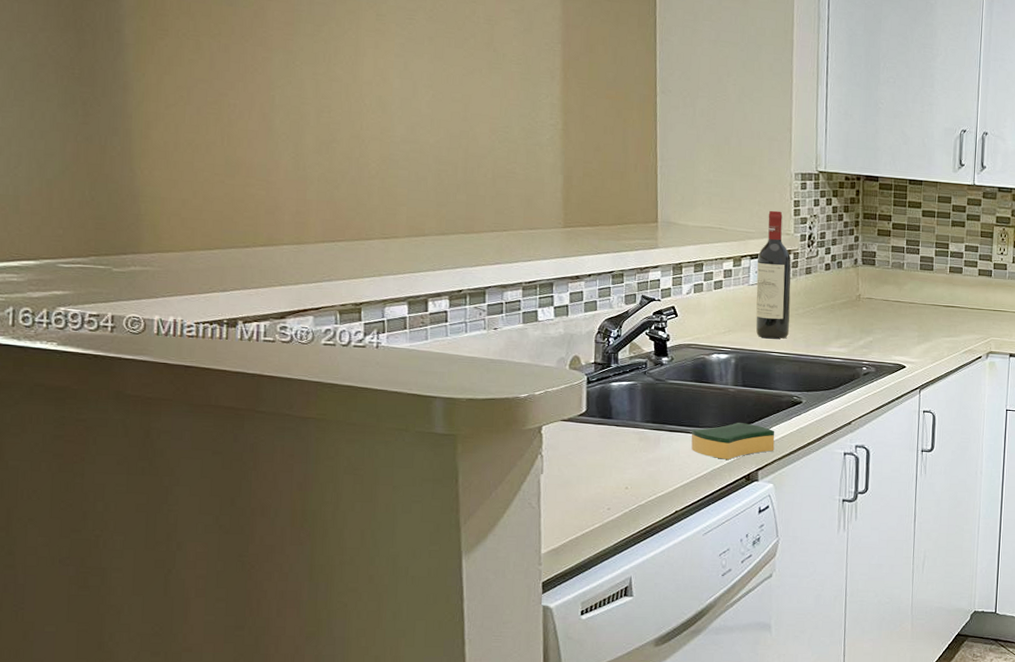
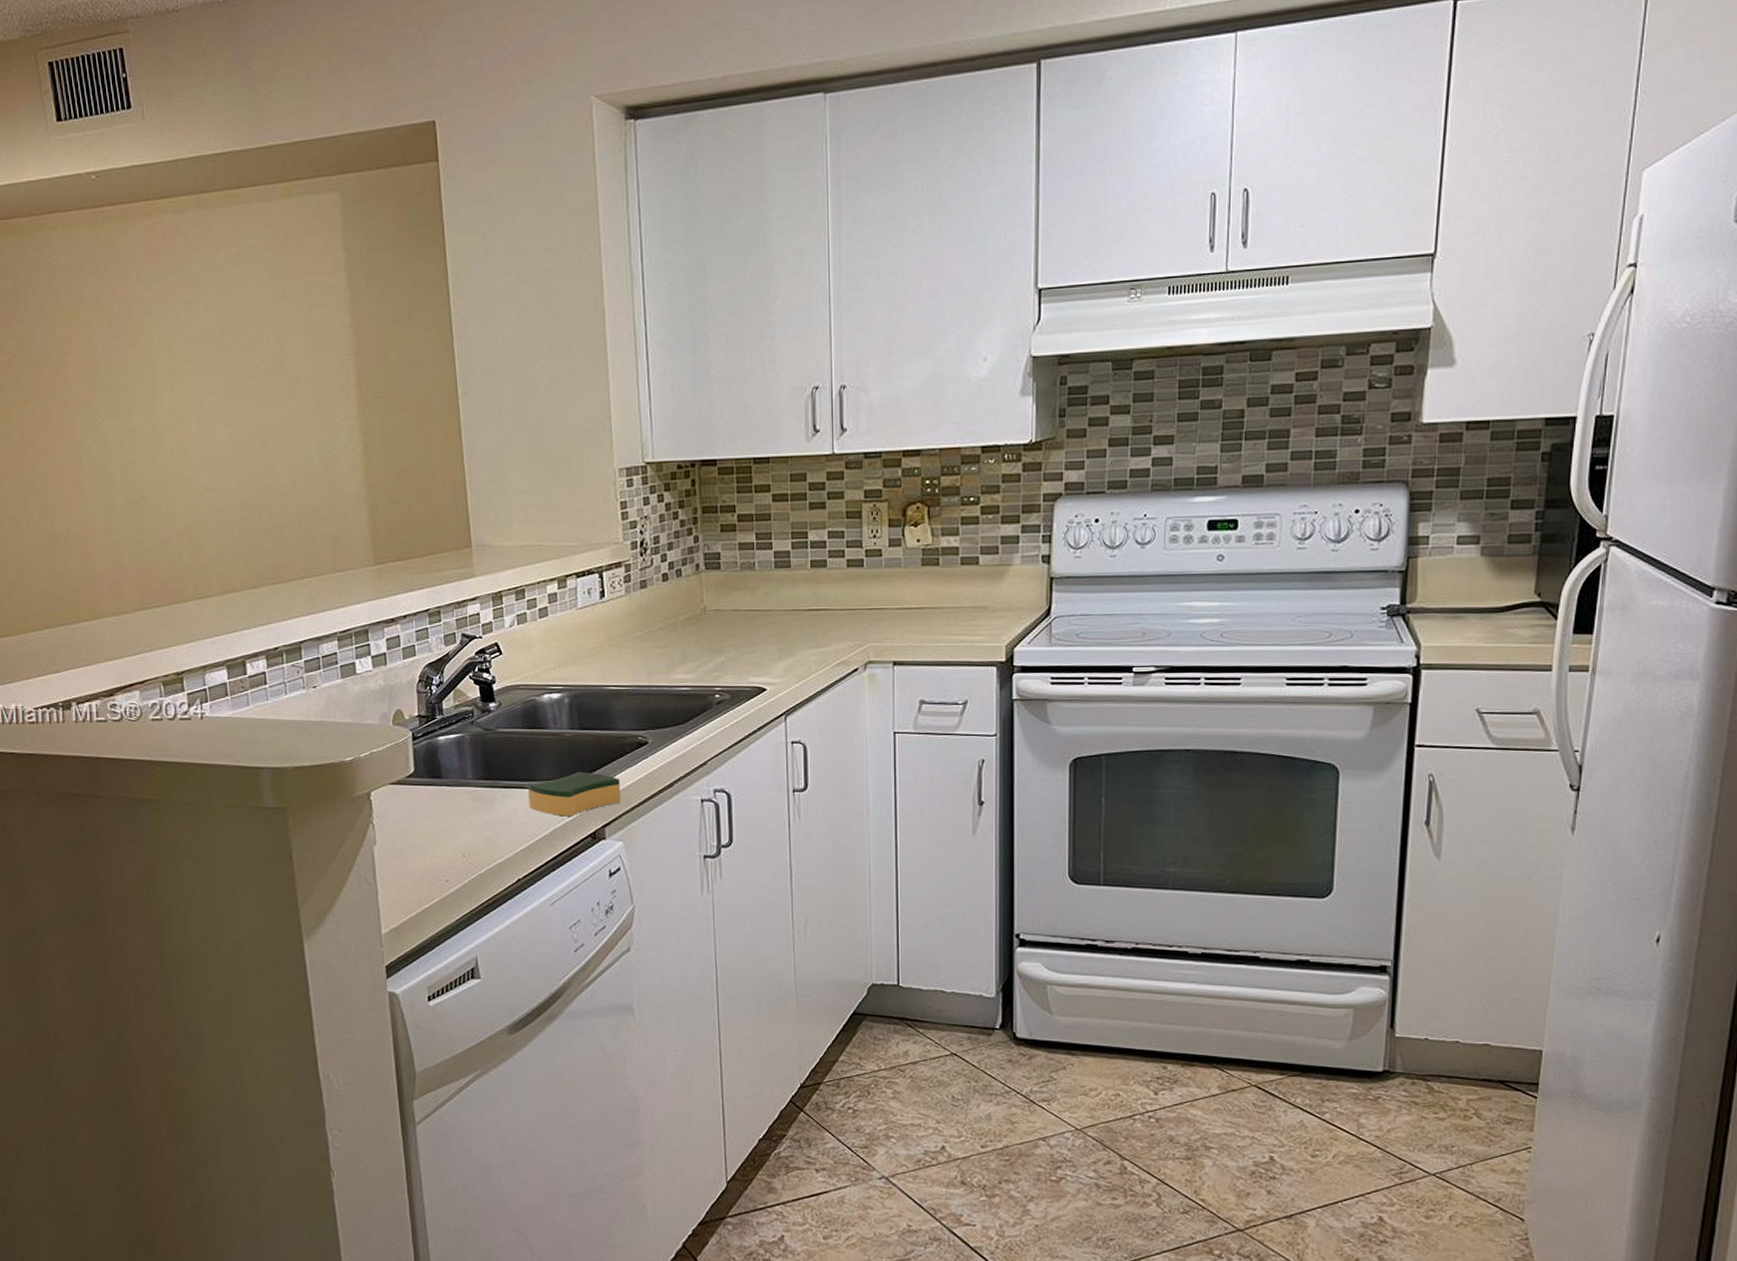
wine bottle: present [755,210,791,339] -> none [584,516,627,670]

